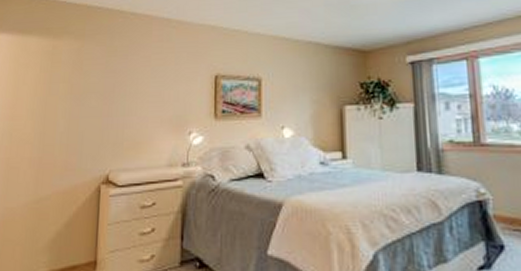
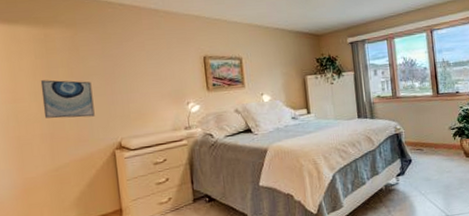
wall art: none [36,96,89,142] -> present [40,80,95,119]

